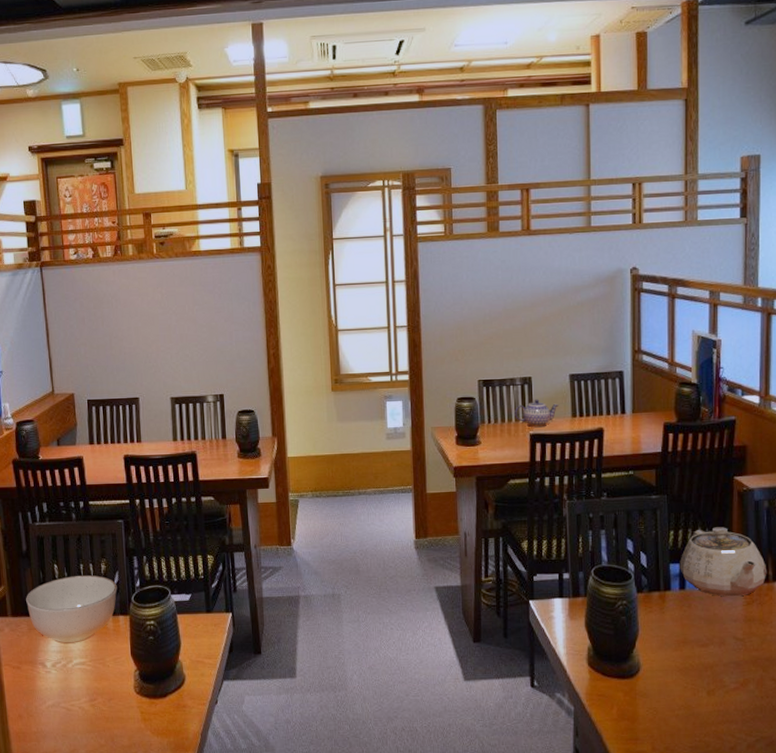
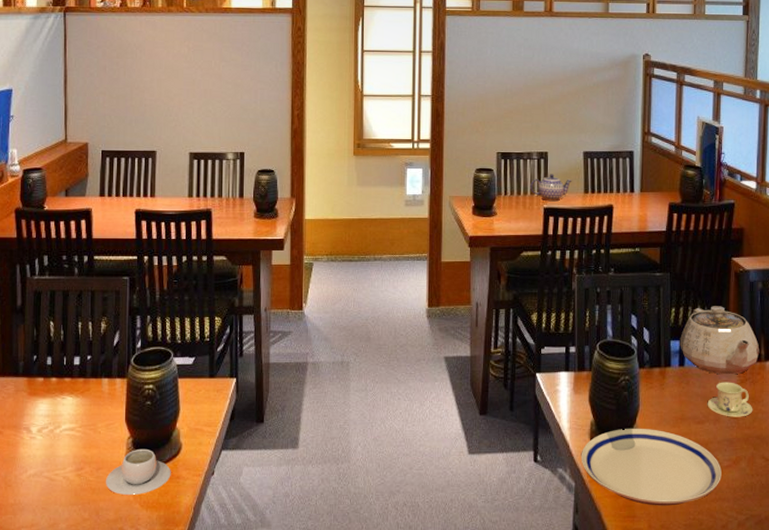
bowl: present [26,574,117,644] -> none [16,333,117,407]
teacup: none [117,680,178,724] -> present [105,448,171,496]
plate: none [579,652,728,729] -> present [581,428,722,506]
cup and saucer: none [711,604,761,640] -> present [707,382,753,417]

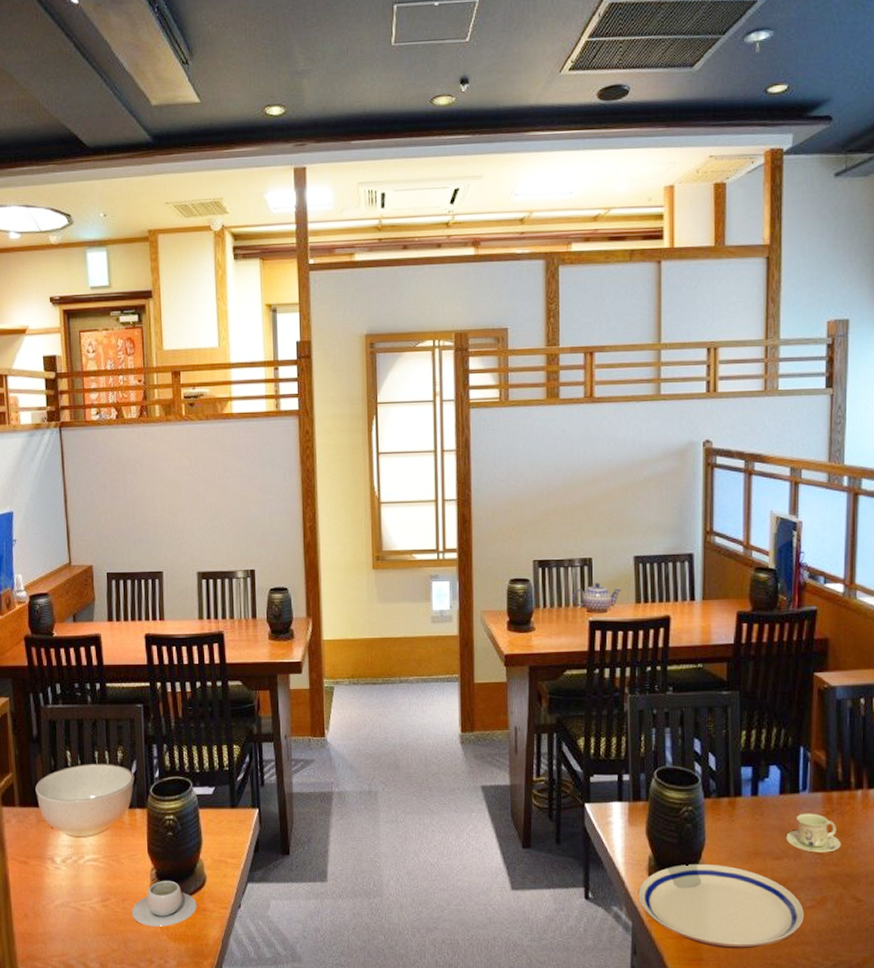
bowl: none [16,333,117,407] -> present [35,763,135,838]
teapot: present [680,306,760,375] -> none [752,728,849,805]

